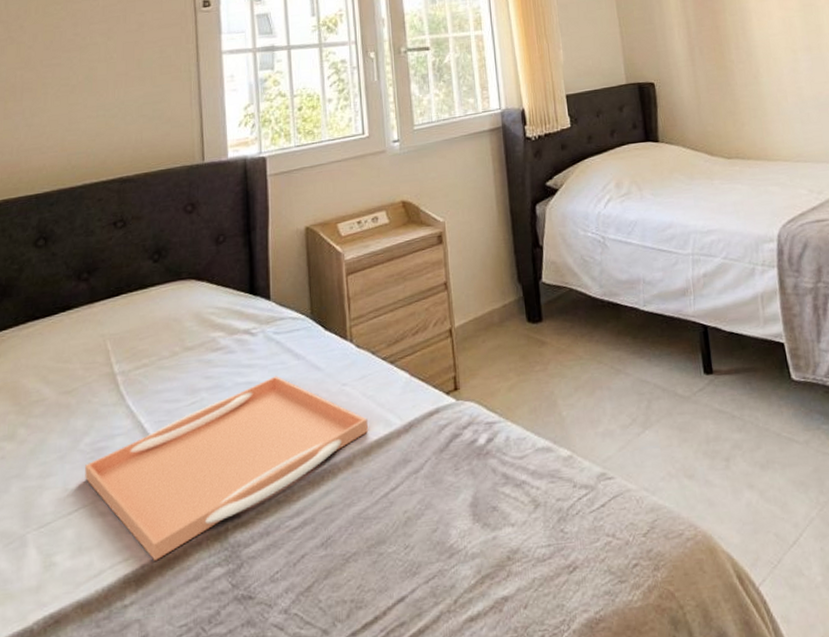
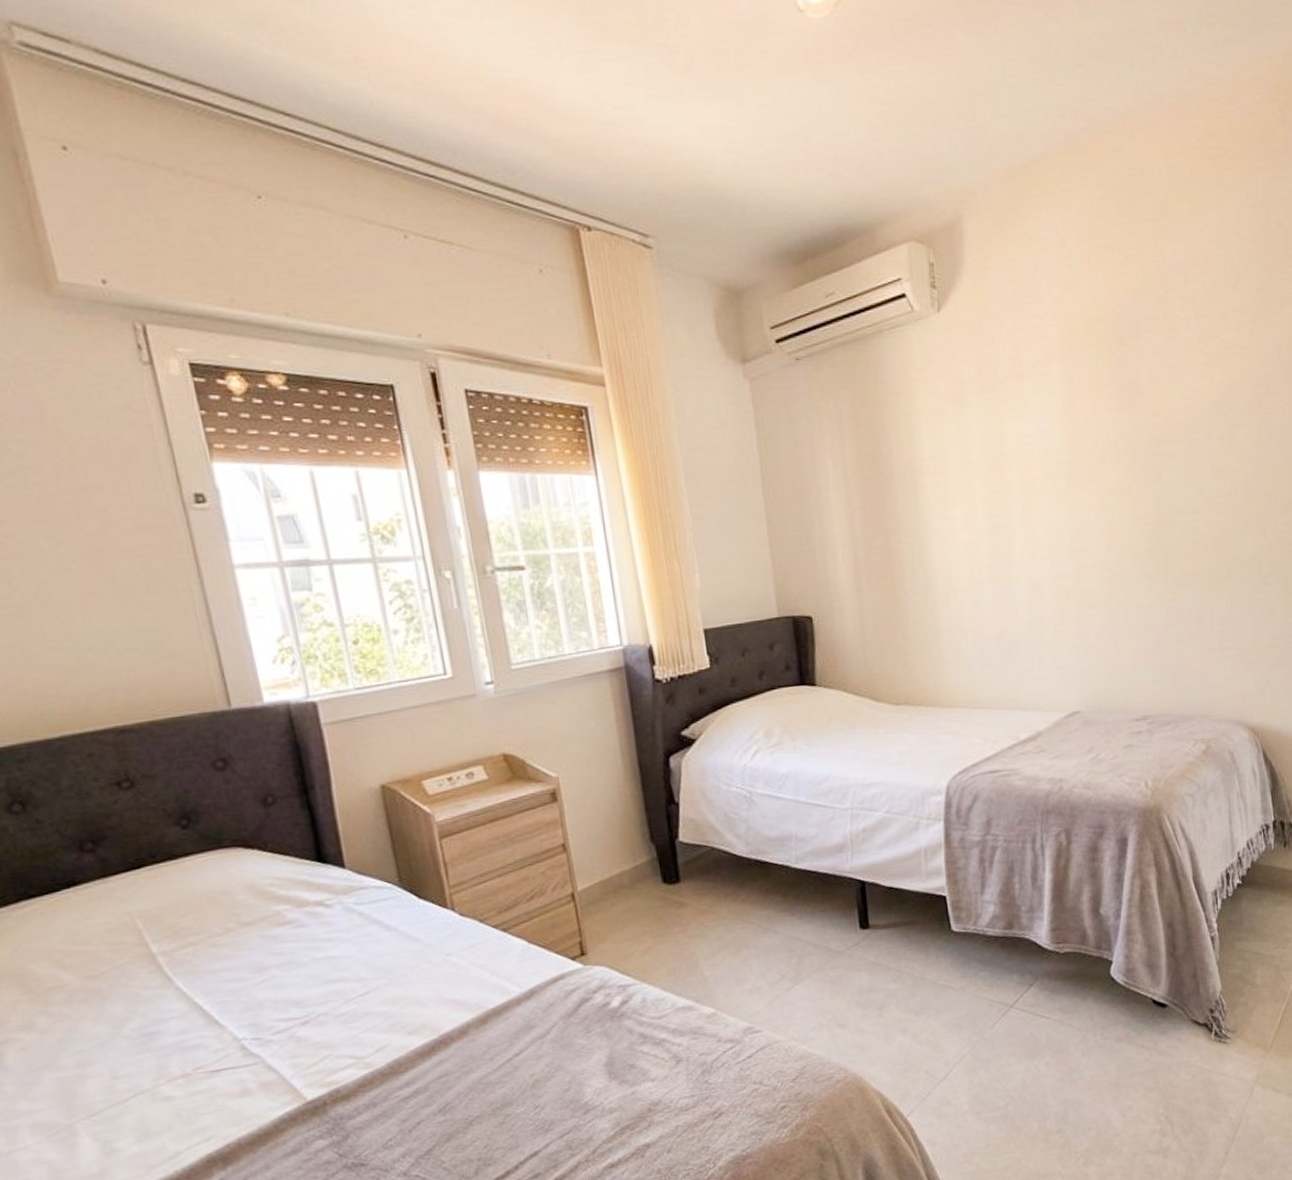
serving tray: present [85,376,368,561] -> none [135,949,482,1139]

